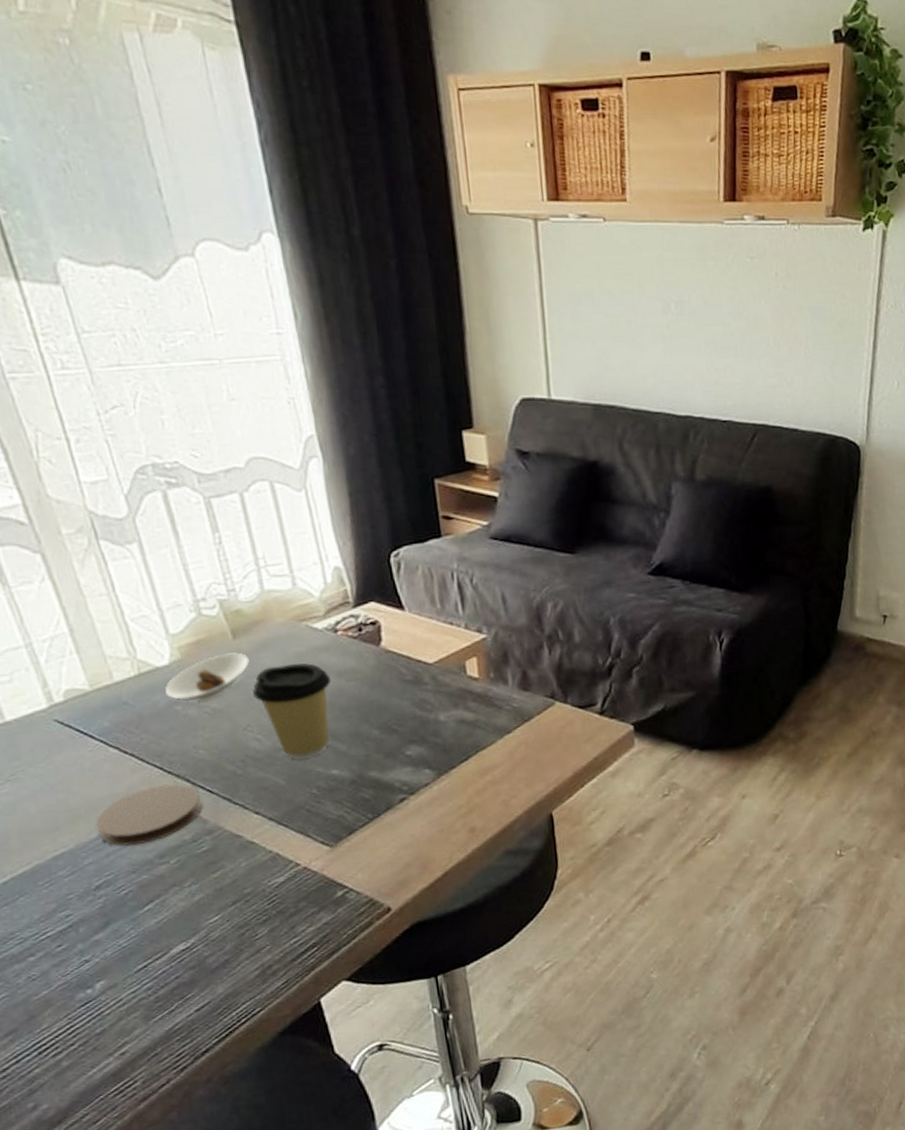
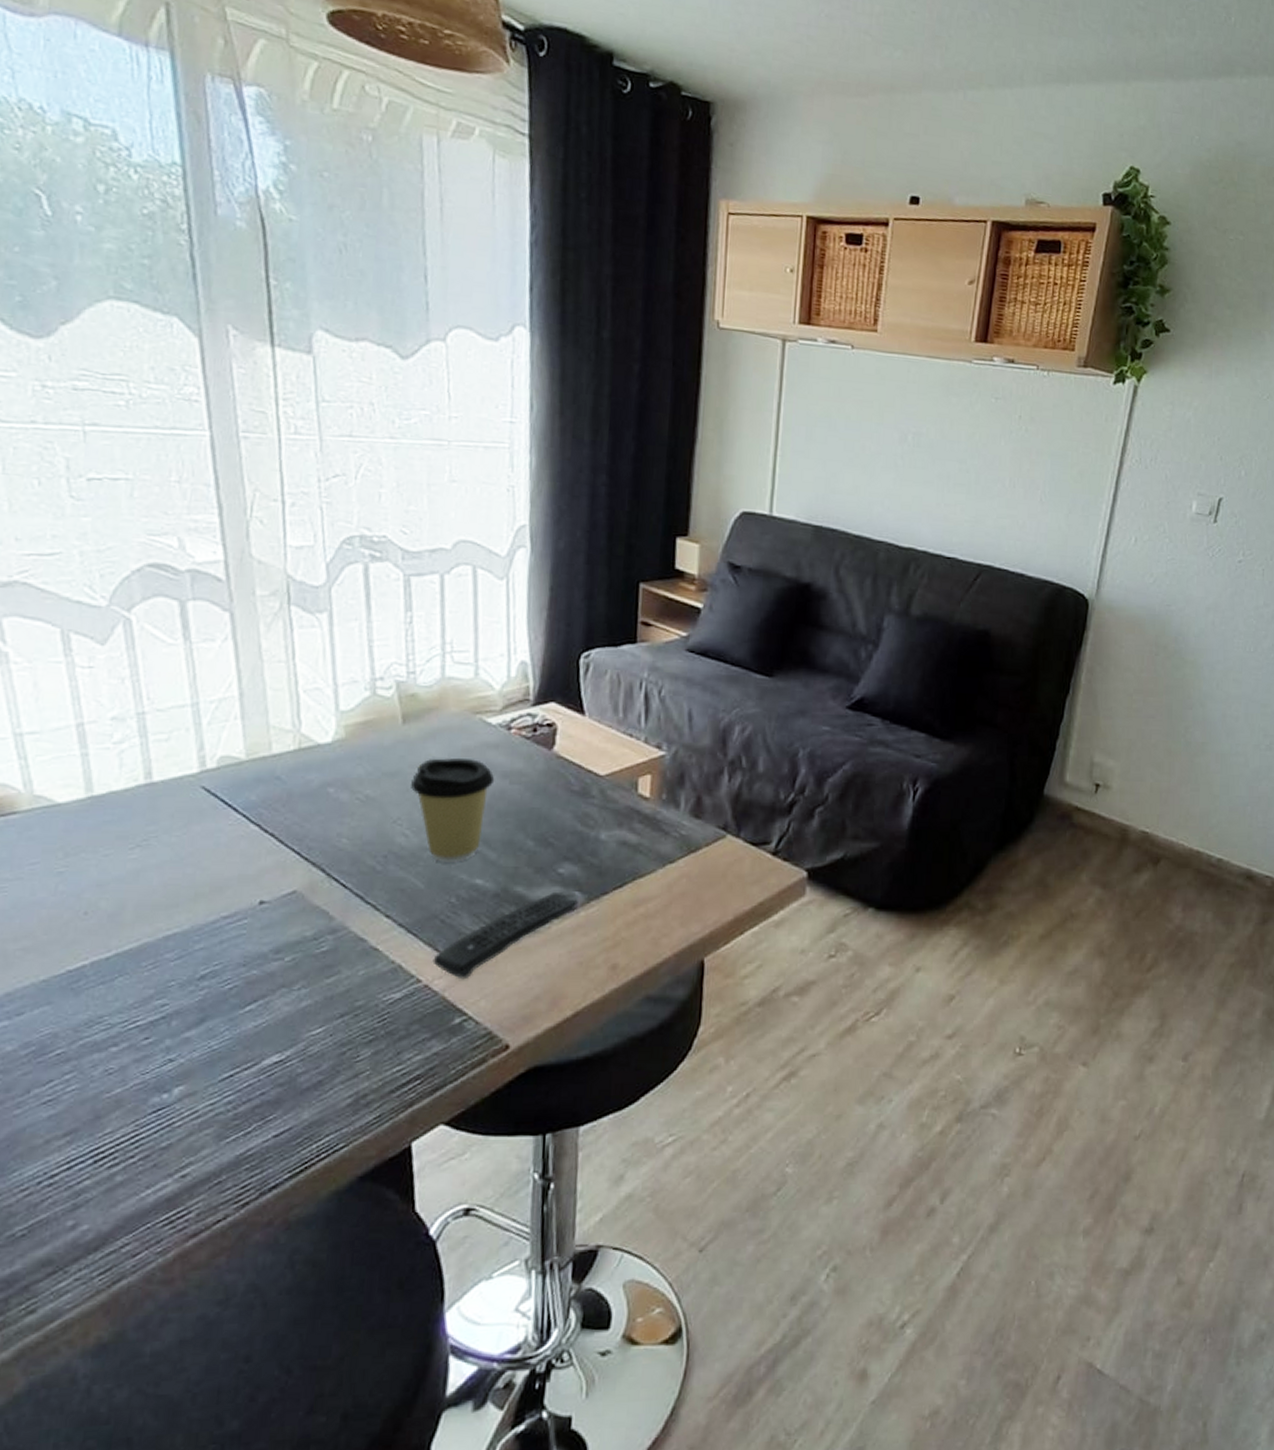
coaster: present [95,784,202,846] -> none [216,872,333,935]
saucer: present [164,652,250,701] -> none [320,738,415,786]
remote control: none [306,770,431,858] -> present [432,893,580,980]

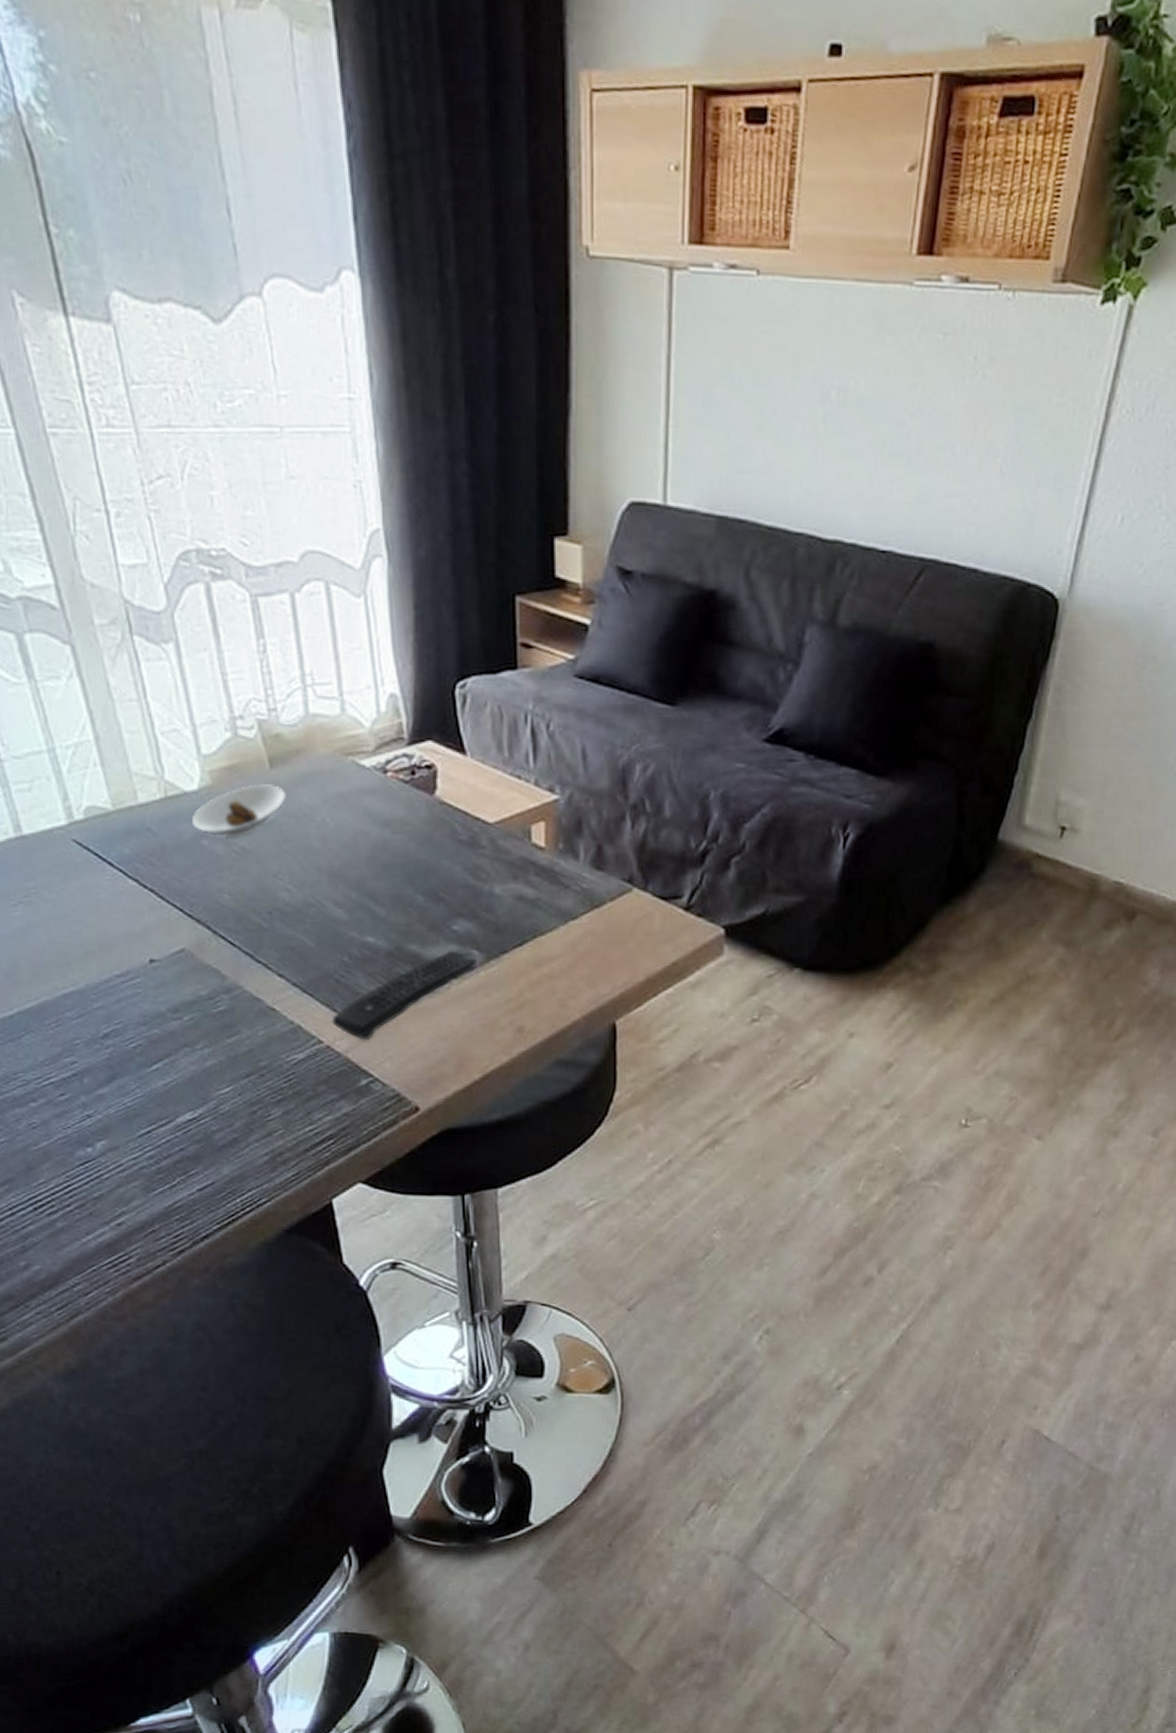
saucer: none [320,738,415,786] -> present [191,784,286,837]
coffee cup: present [411,758,495,864] -> none [287,805,376,920]

